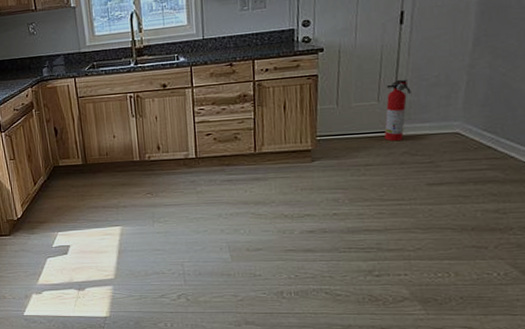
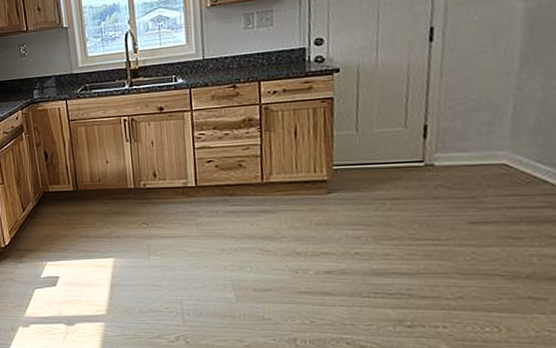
fire extinguisher: present [384,79,411,142] -> none [414,103,445,173]

